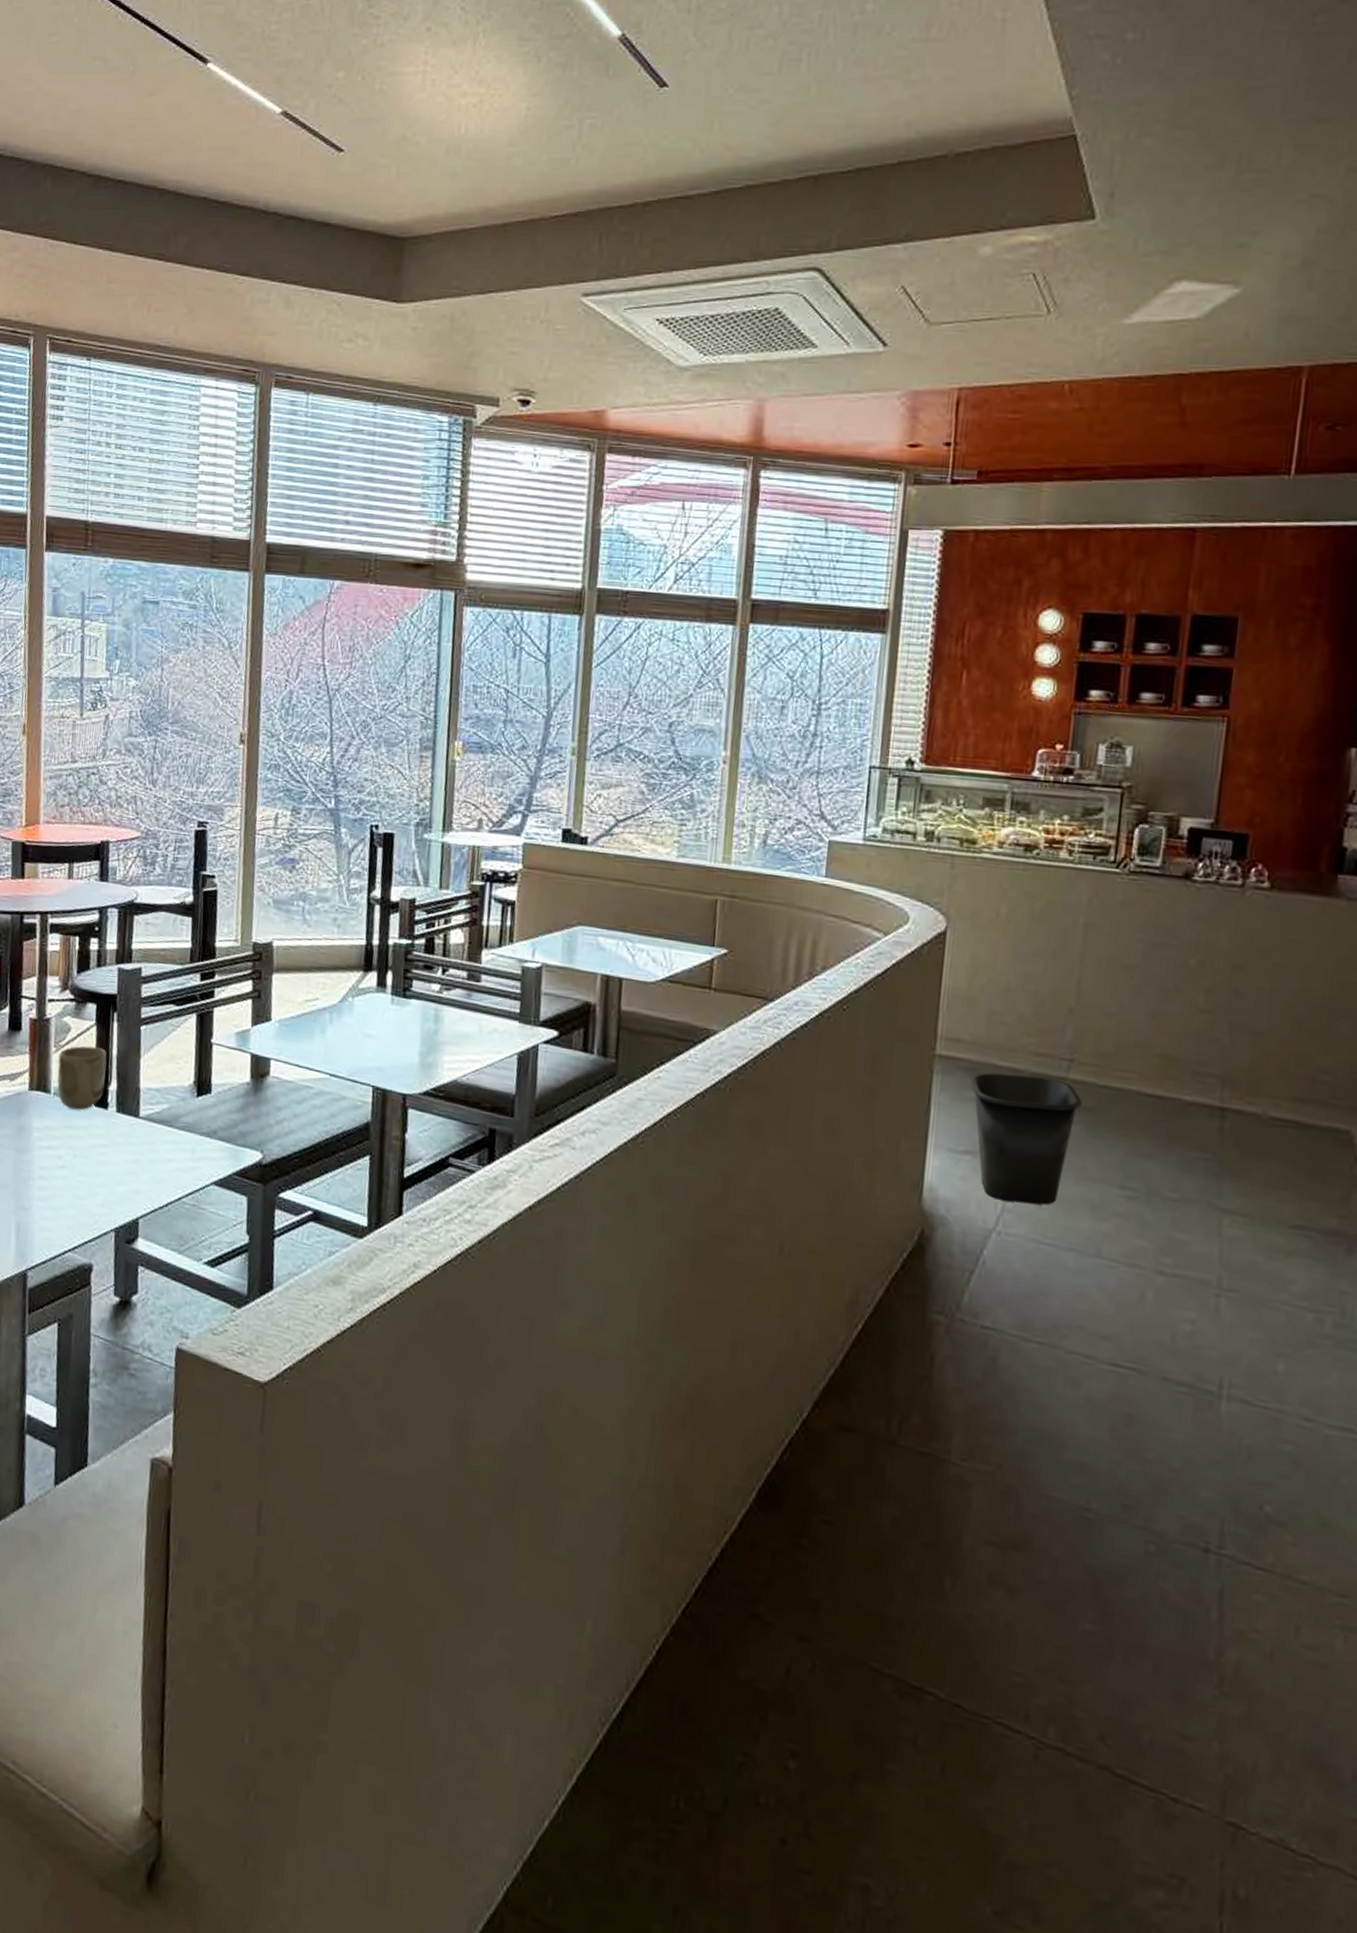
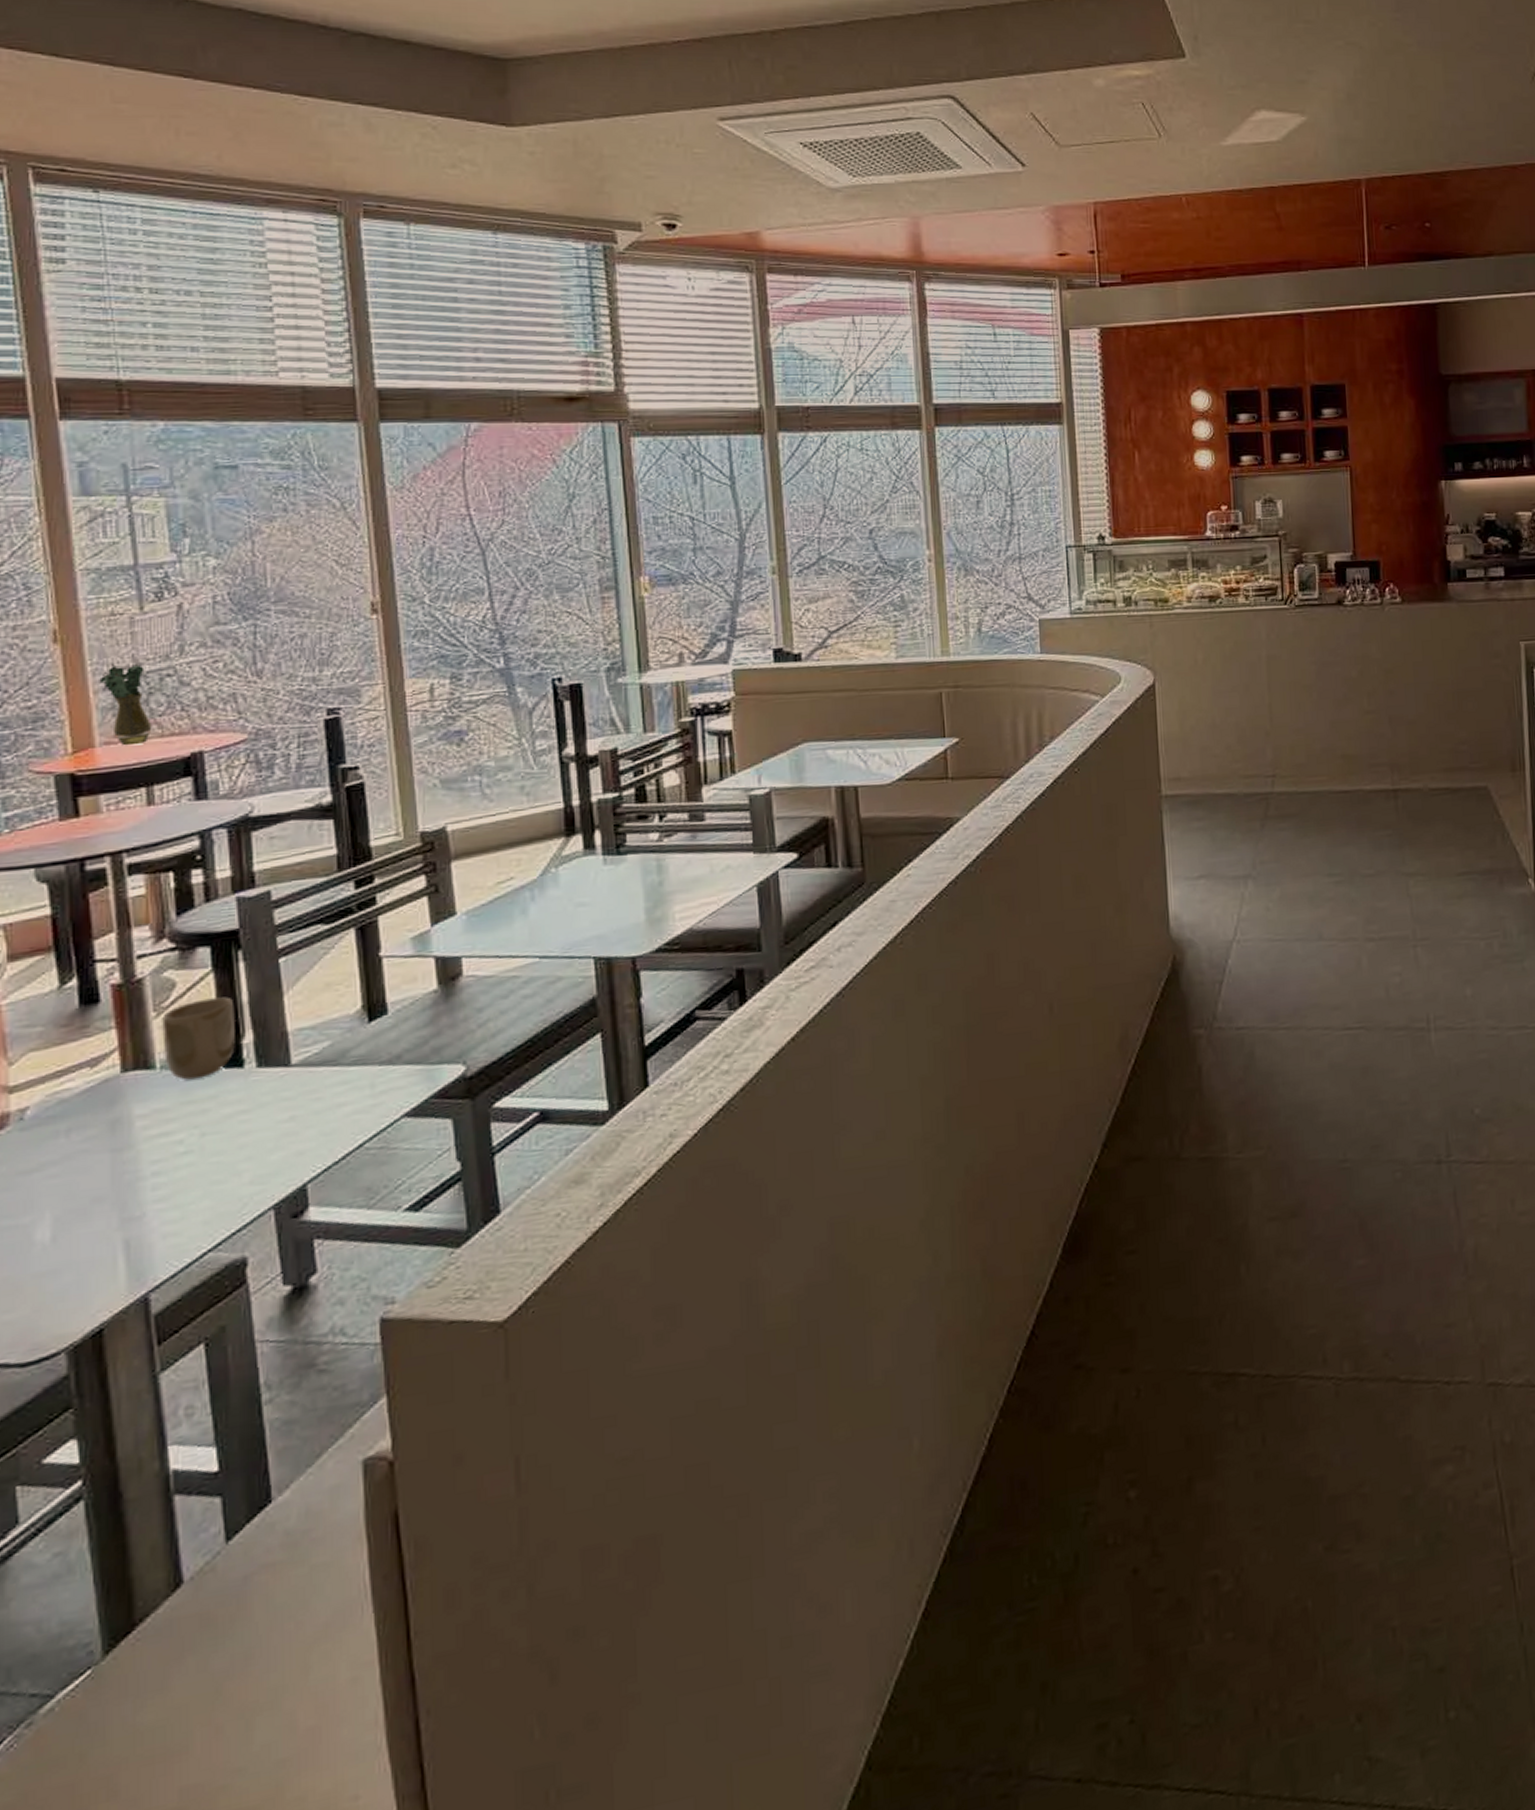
vase: none [48,757,78,828] -> present [99,663,152,746]
waste bin: present [970,1072,1082,1205] -> none [1194,795,1288,912]

